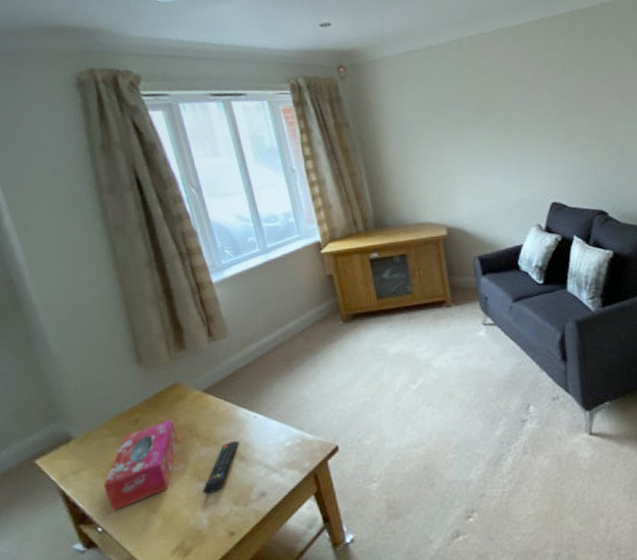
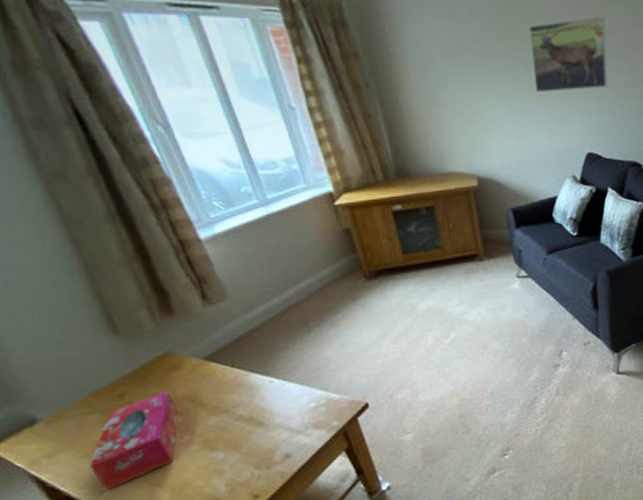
remote control: present [203,440,239,495] -> none [216,406,254,463]
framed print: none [496,77,570,149] -> present [530,16,608,93]

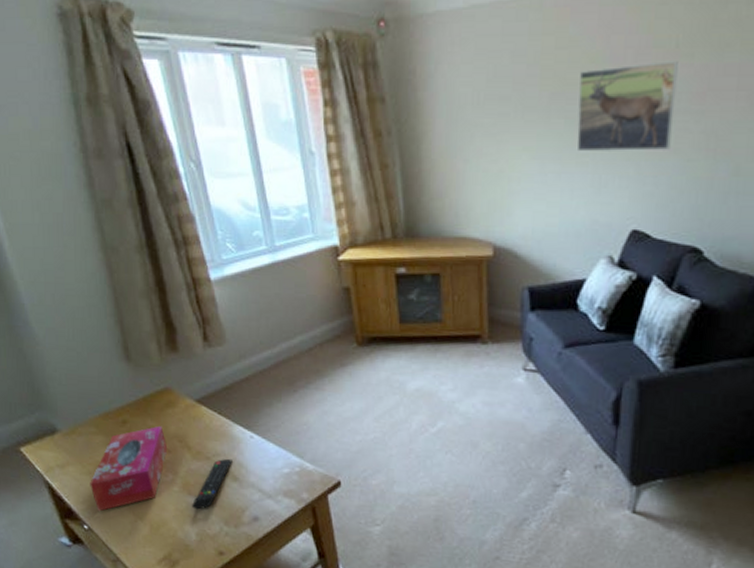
remote control: none [216,406,254,463] -> present [192,458,233,510]

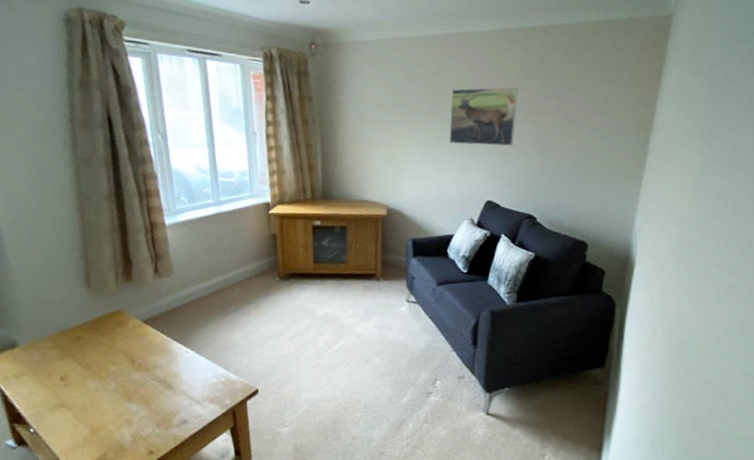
tissue box: present [90,425,168,512] -> none [40,342,114,417]
remote control: present [192,458,233,510] -> none [130,370,169,414]

